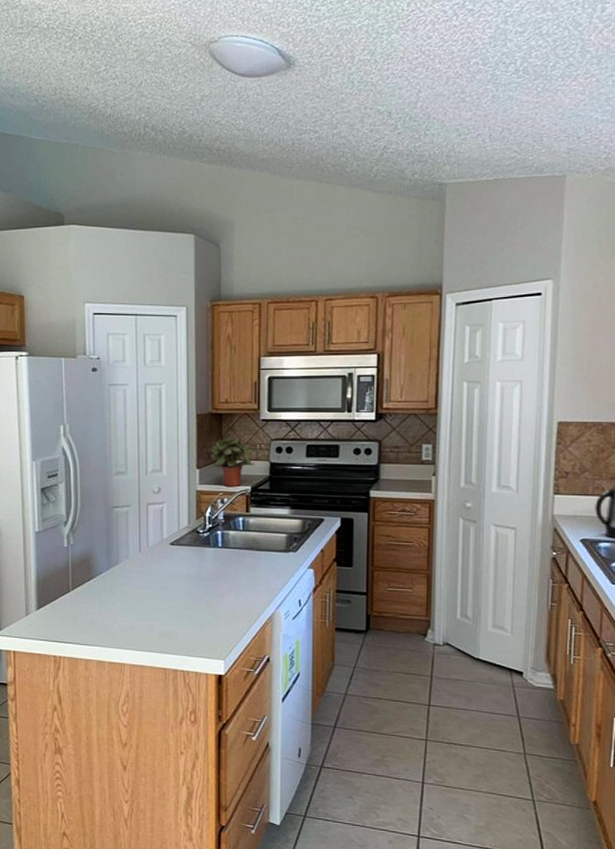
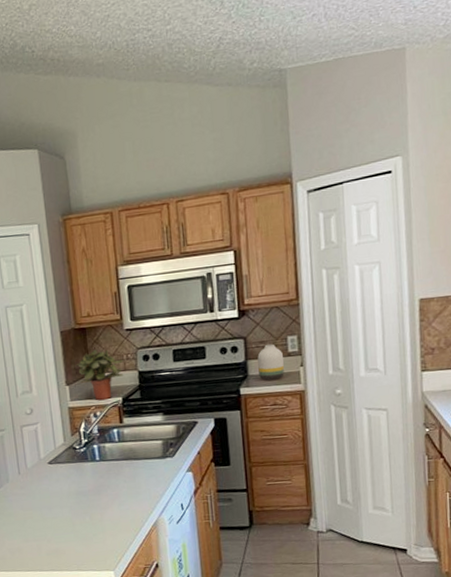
vase: none [390,450,417,487] -> present [257,344,284,381]

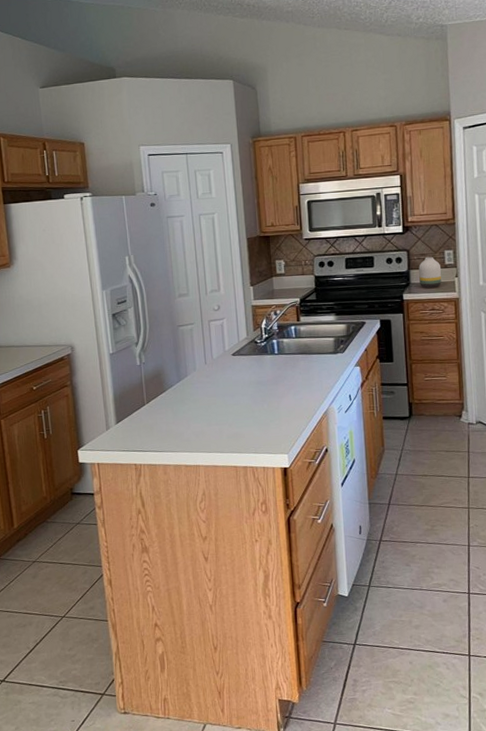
potted plant: present [75,349,124,401] -> none [259,255,302,301]

